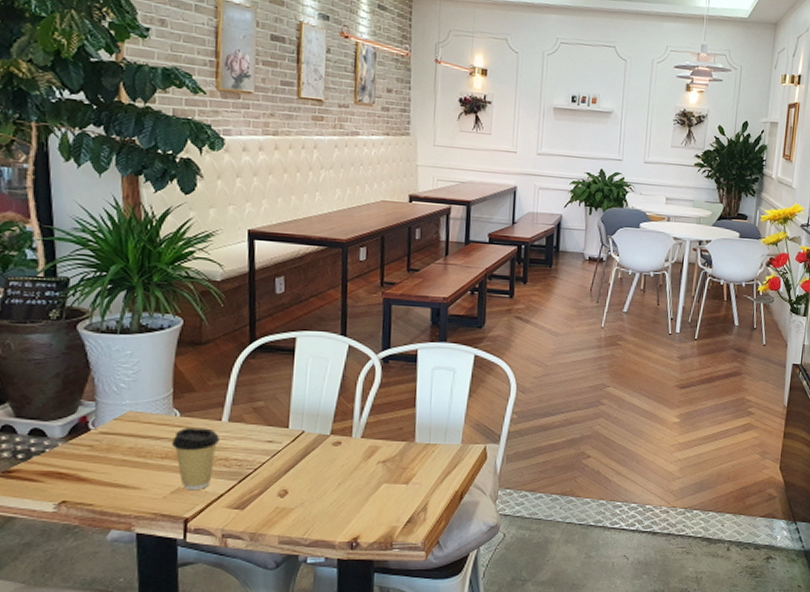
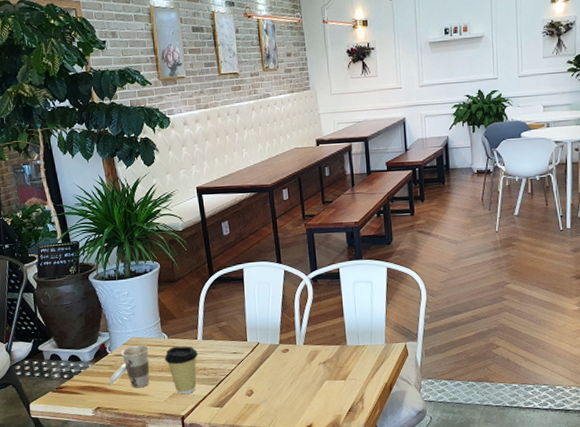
cup: none [85,421,152,479] -> present [109,344,150,388]

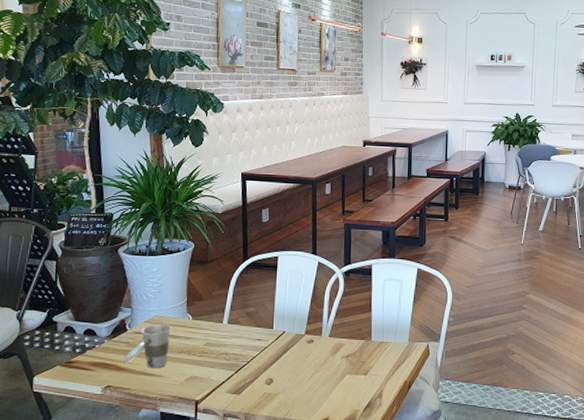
coffee cup: present [165,346,198,394] -> none [186,328,221,378]

